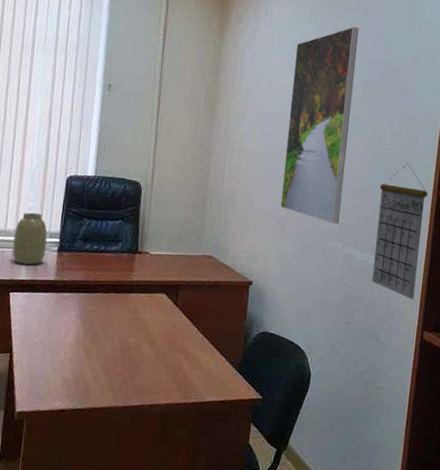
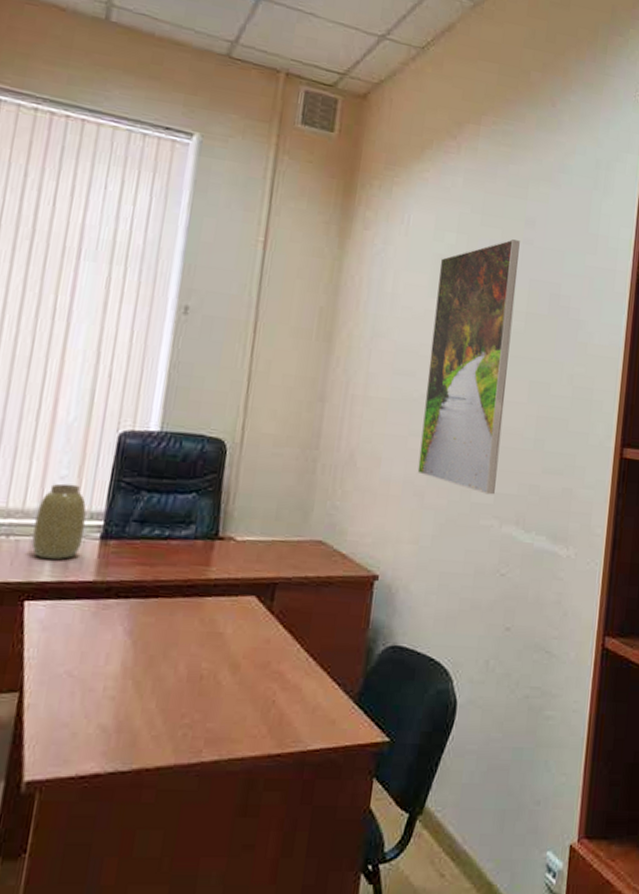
calendar: present [372,163,428,300] -> none [538,414,609,595]

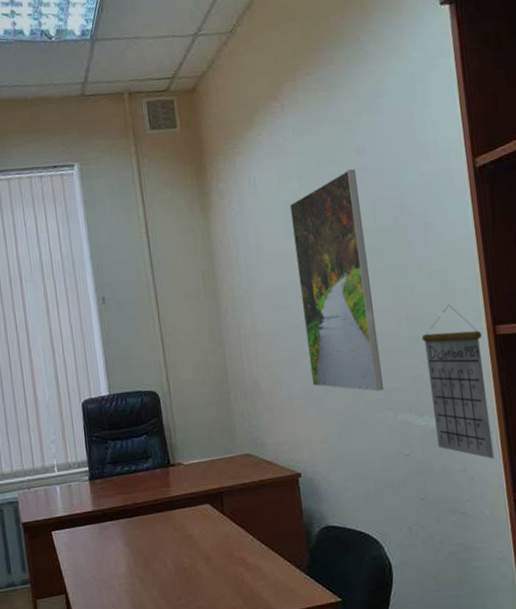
vase: present [31,483,87,560] -> none [43,445,78,500]
calendar: none [538,414,609,595] -> present [421,304,494,459]

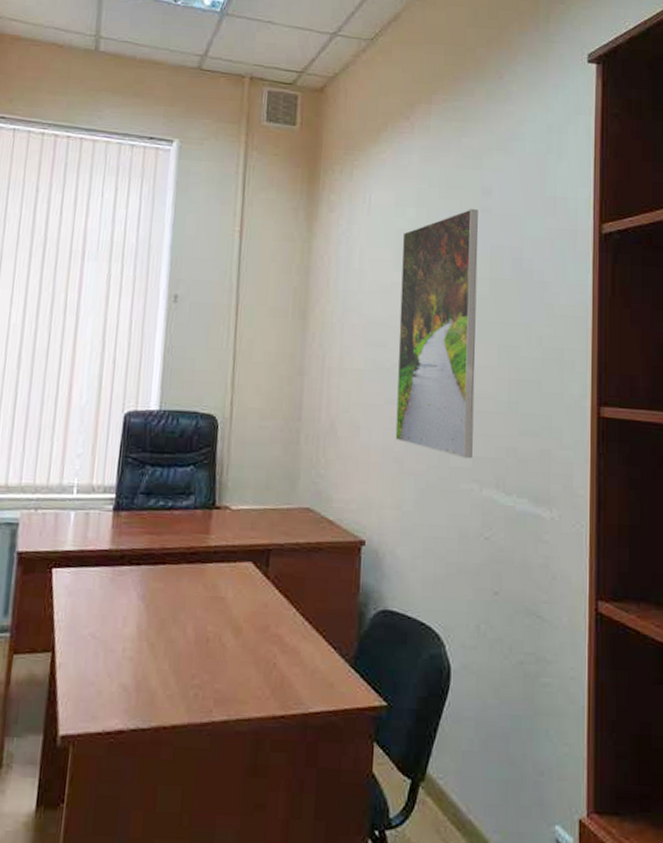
calendar: present [421,304,494,459] -> none [521,374,585,558]

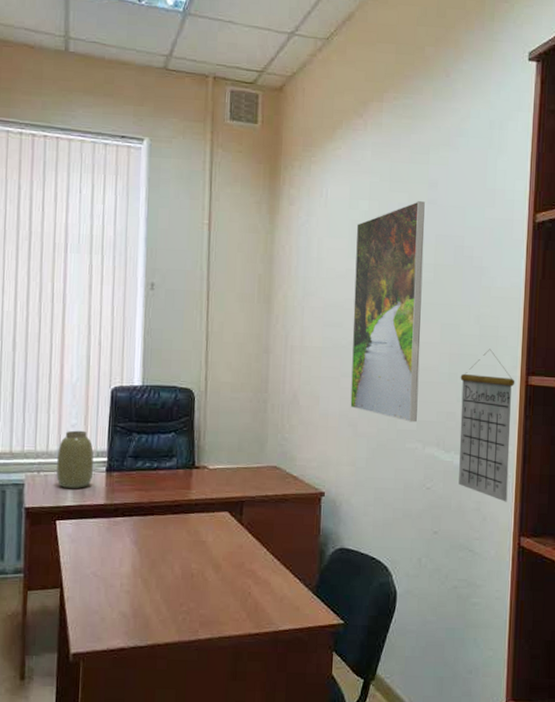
vase: none [56,461,100,530] -> present [56,430,94,488]
calendar: none [521,374,585,558] -> present [459,349,515,502]

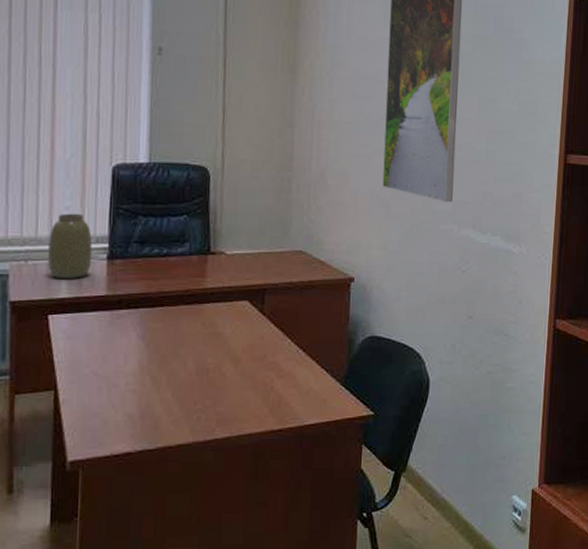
calendar: present [459,349,515,502] -> none [495,126,554,284]

